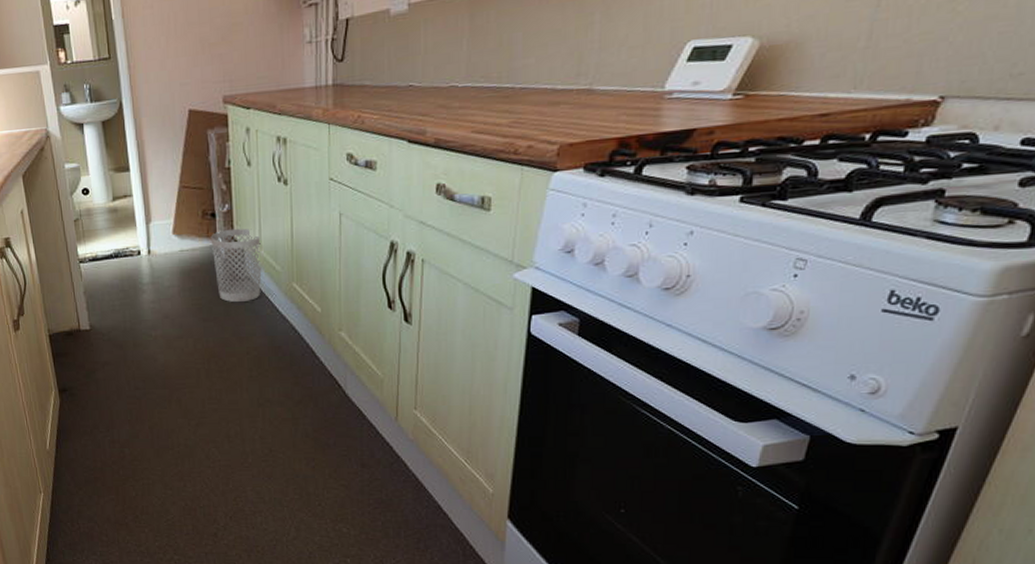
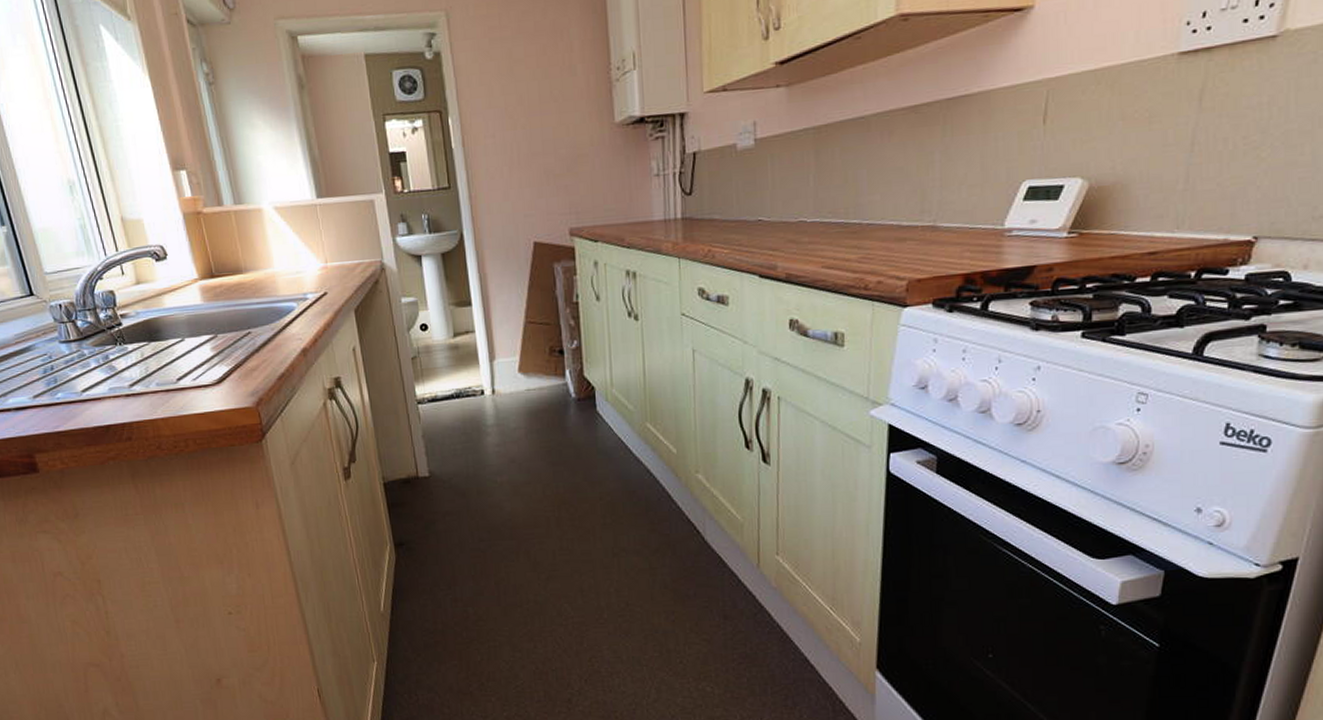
wastebasket: present [210,228,262,303] -> none [559,365,614,445]

